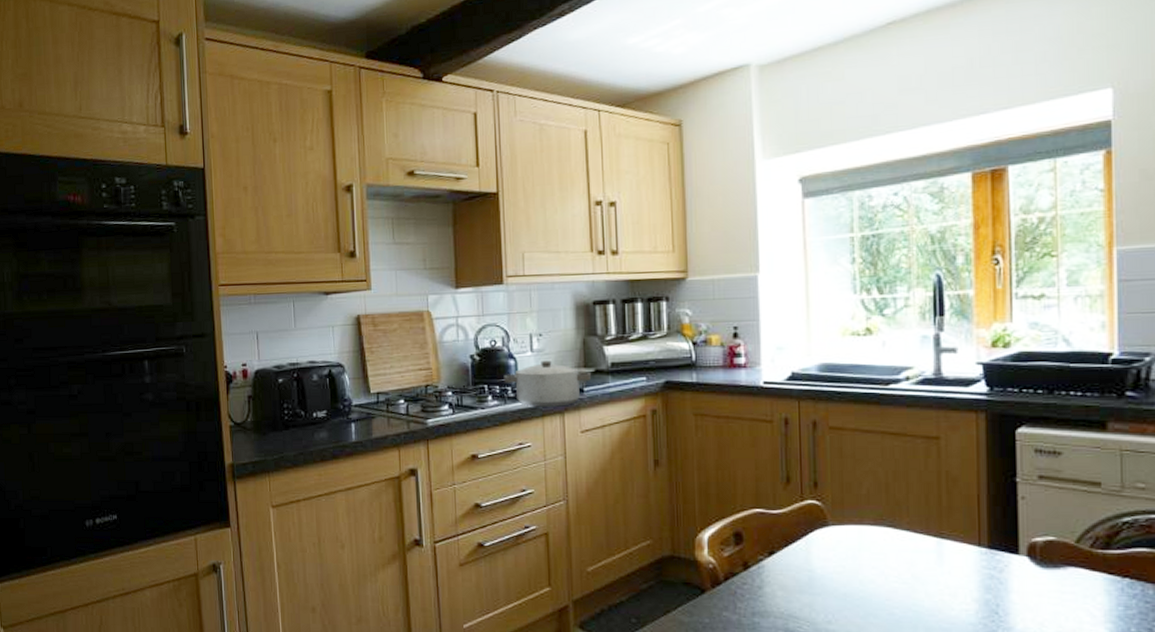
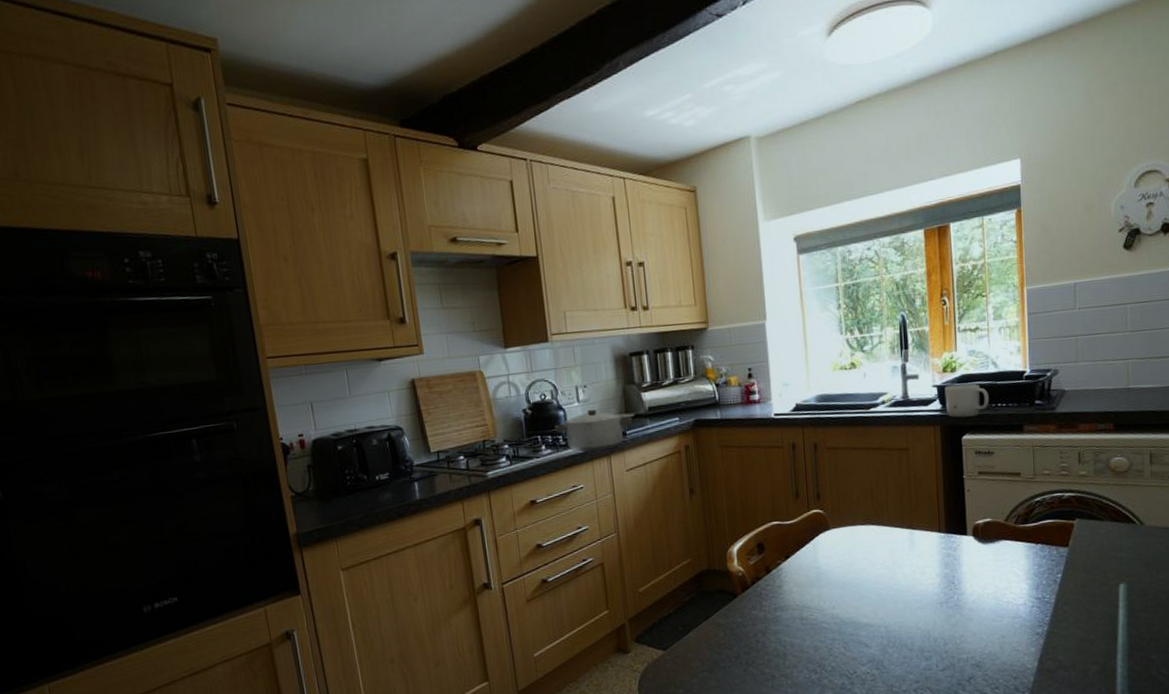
mug: none [993,364,1058,405] -> present [944,384,990,418]

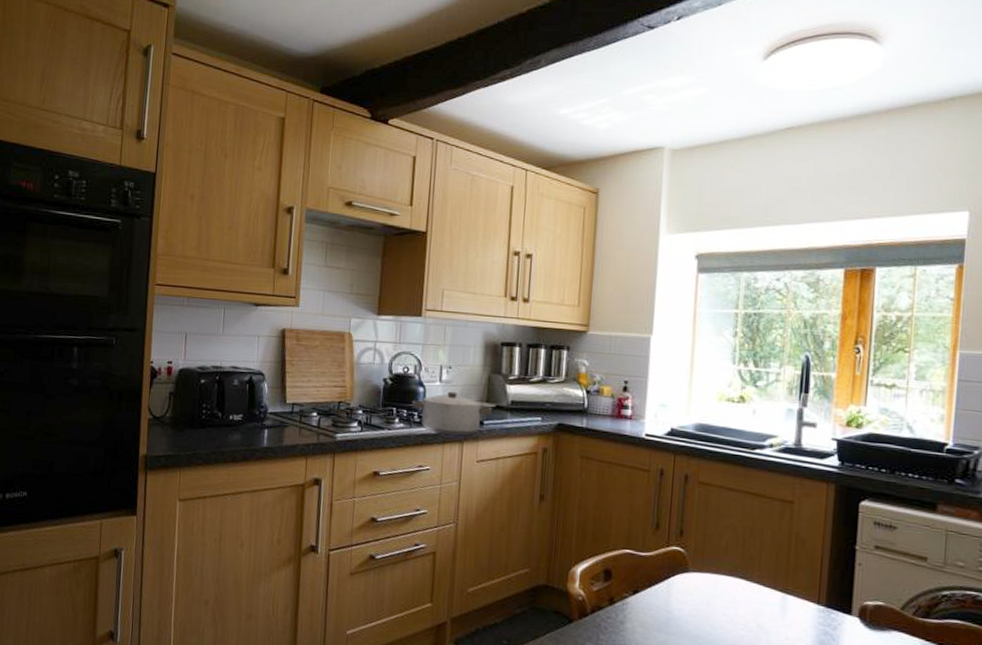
mug: present [944,384,990,418] -> none [844,442,899,482]

